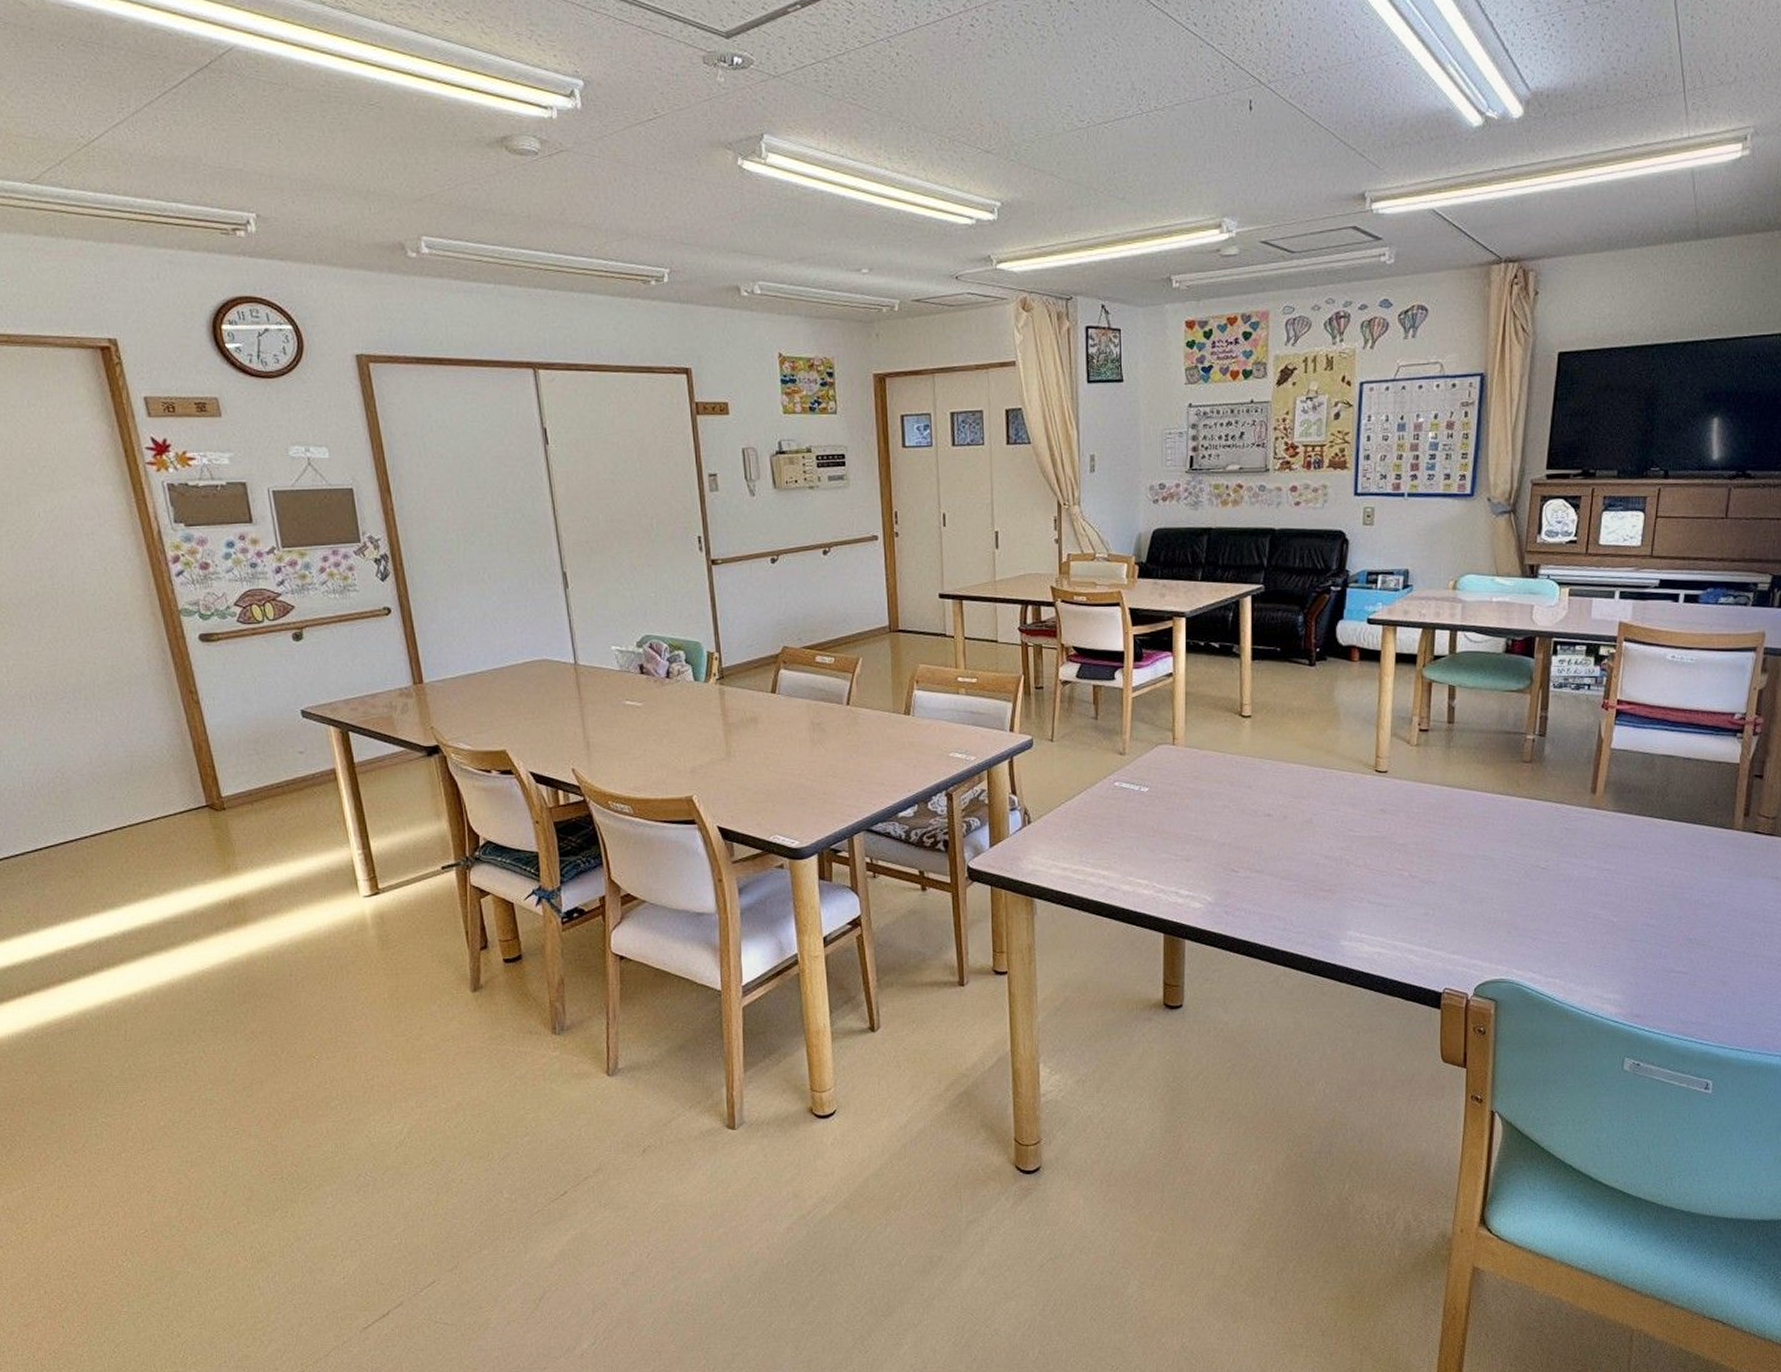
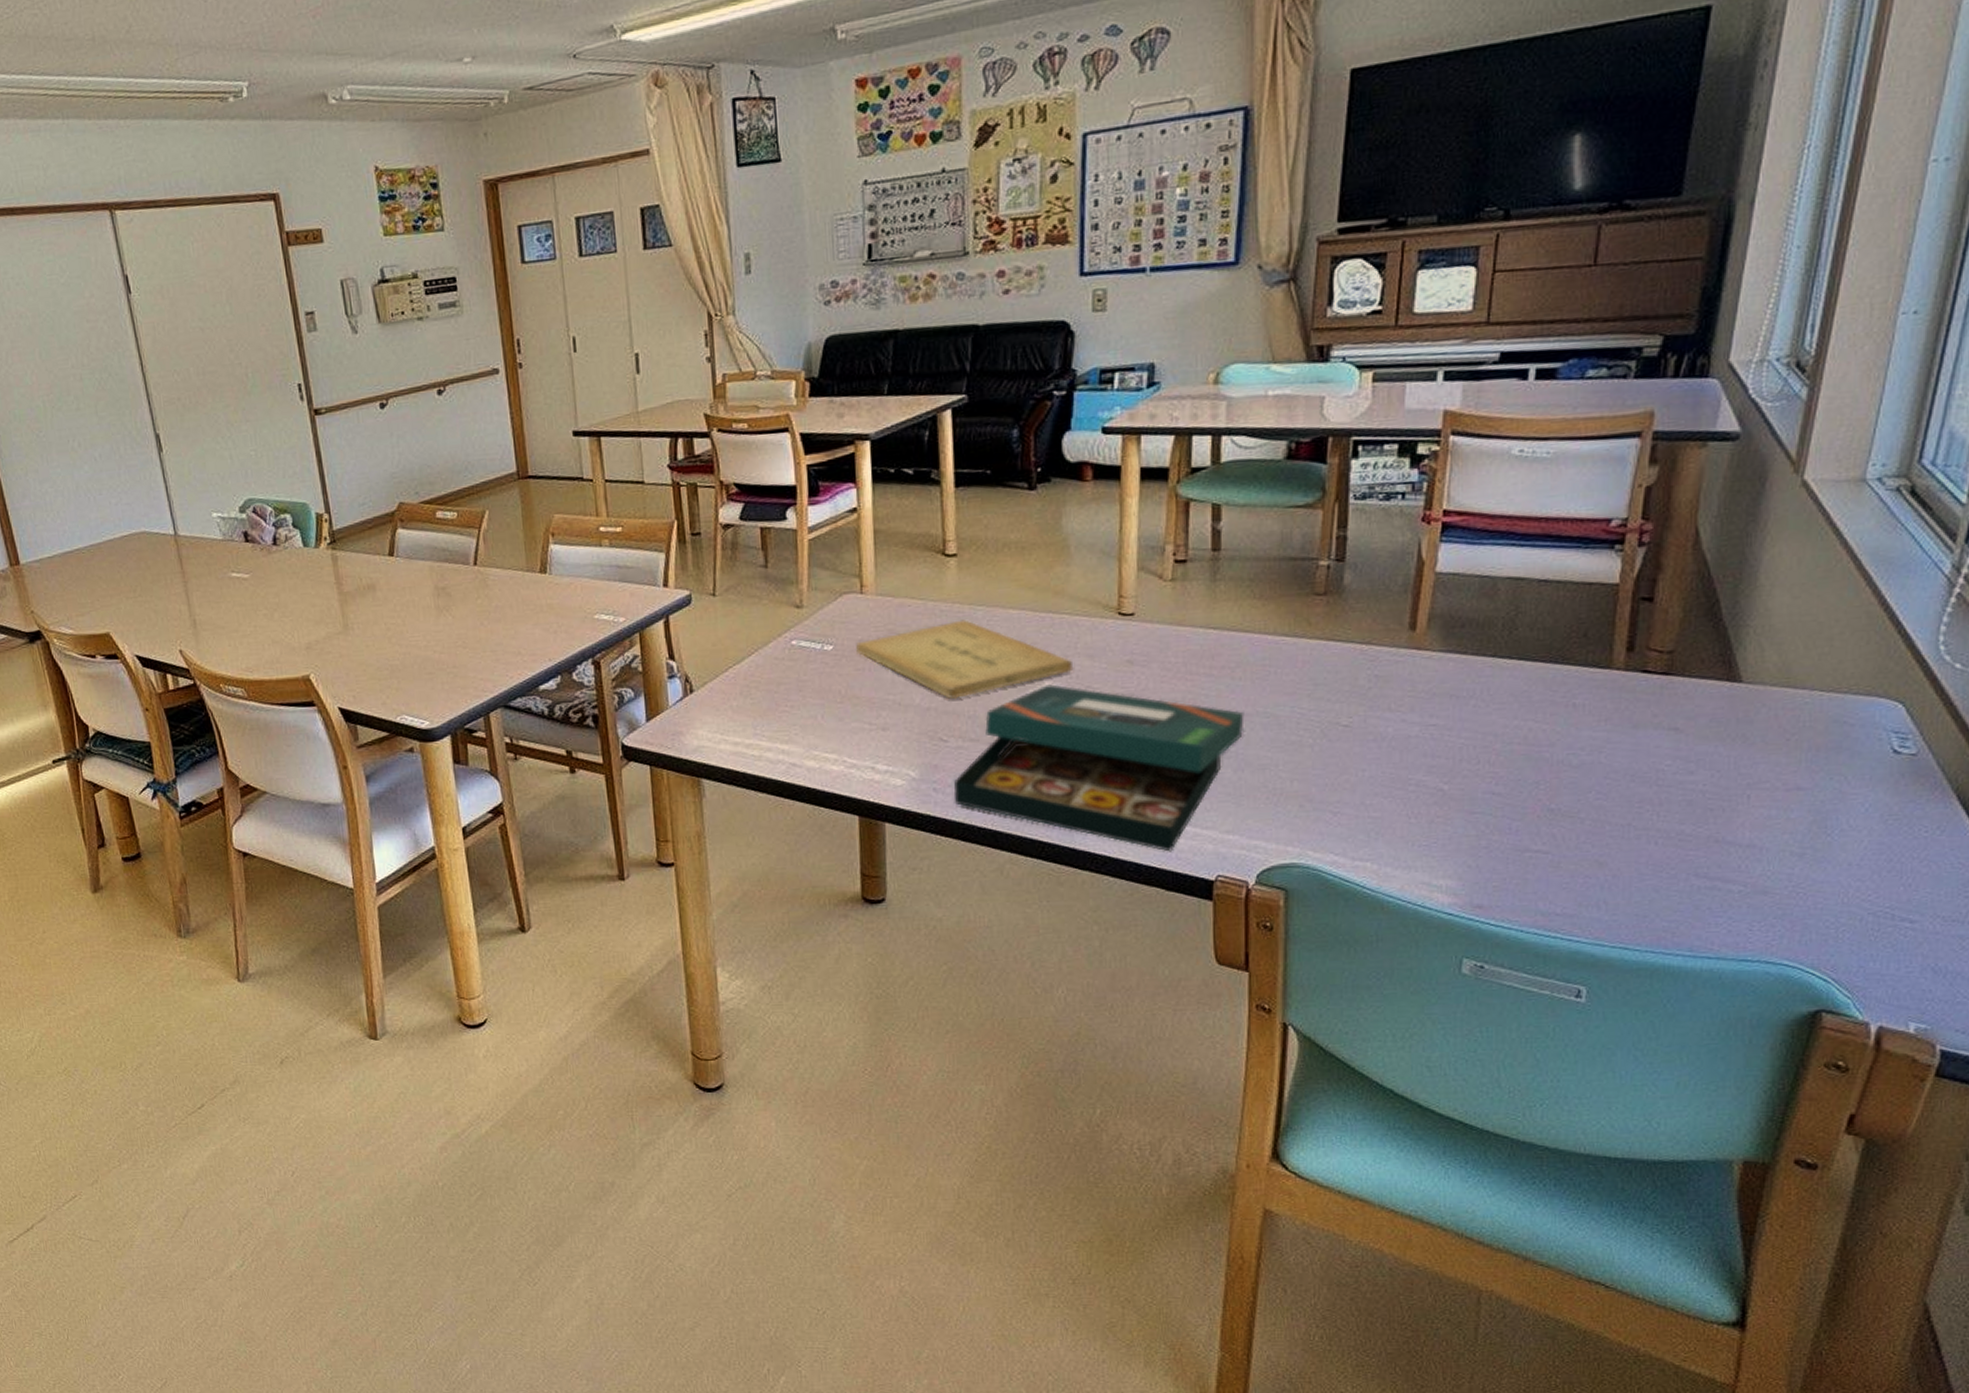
book: none [1167,770,1340,837] -> present [856,619,1074,700]
board game: none [1241,827,1468,968] -> present [953,684,1244,852]

